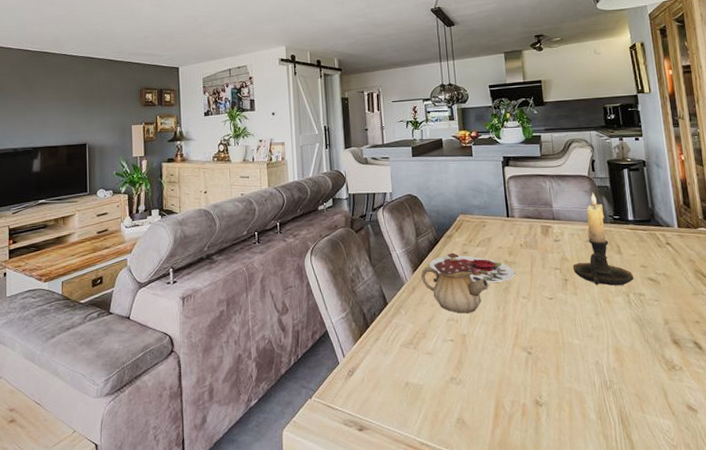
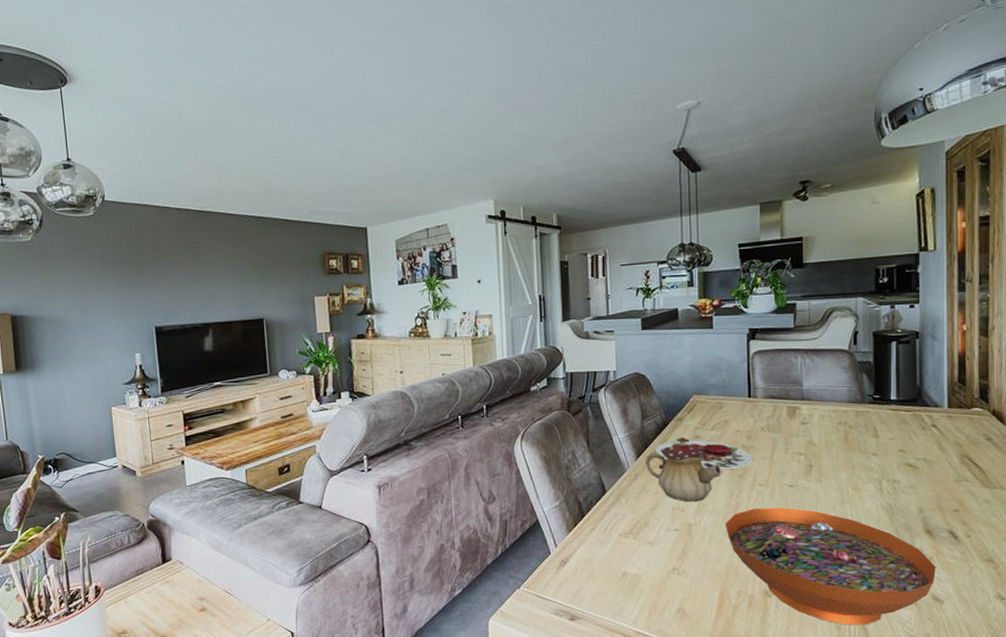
decorative bowl: none [495,319,687,435] -> present [726,507,936,626]
candle holder: present [572,192,634,286] -> none [820,368,889,472]

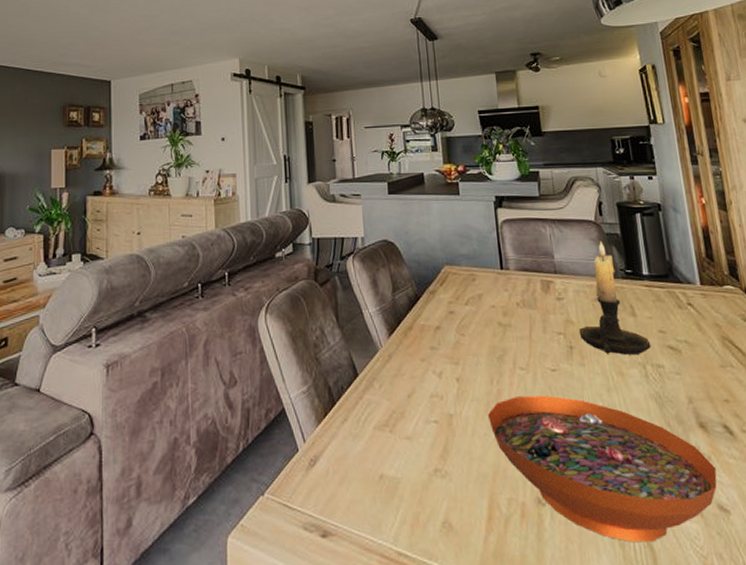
teapot: present [645,437,722,502] -> none [398,312,480,388]
plate: present [654,440,753,469] -> none [407,316,511,350]
candle holder: none [820,368,889,472] -> present [578,240,651,355]

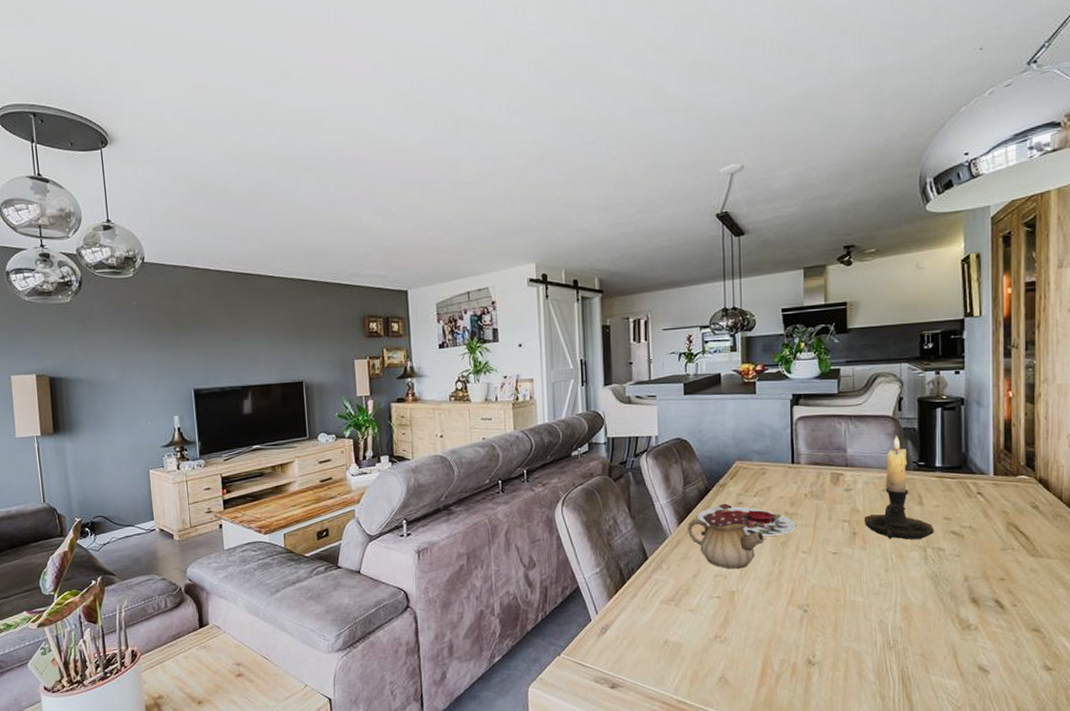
teapot: none [398,312,480,388] -> present [687,503,765,569]
plate: none [407,316,511,350] -> present [696,506,796,536]
decorative bowl: present [488,395,717,543] -> none [768,575,981,695]

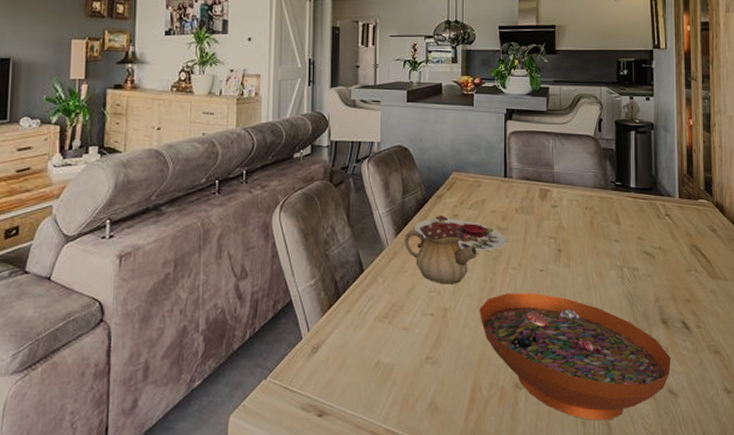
decorative bowl: none [768,575,981,695] -> present [480,293,671,421]
candle holder: present [864,435,934,540] -> none [568,154,630,258]

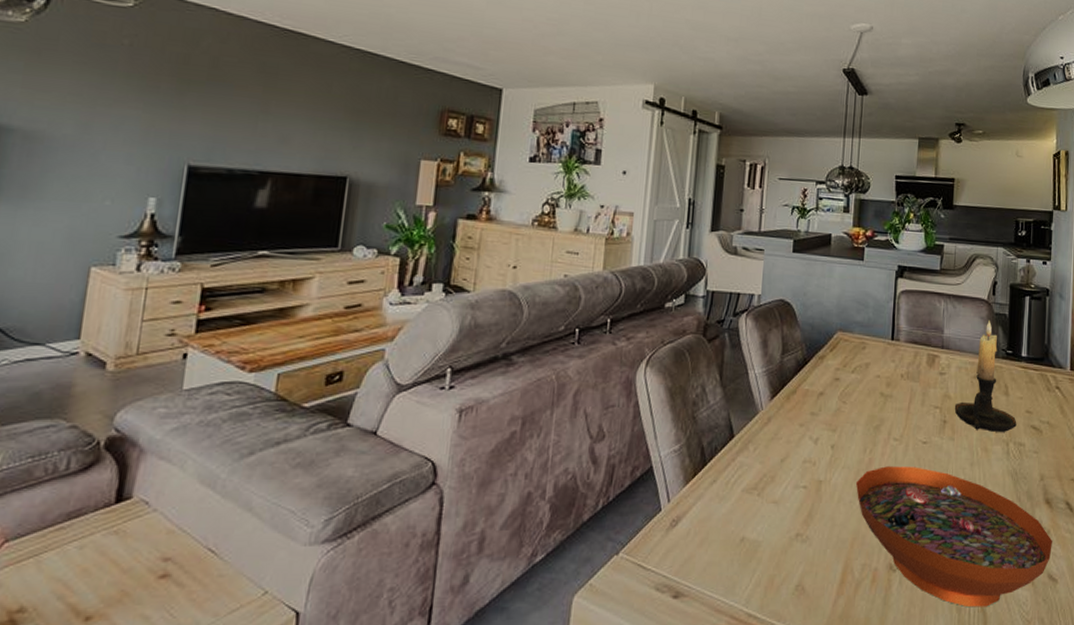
teapot: present [404,215,478,285] -> none [779,378,858,455]
plate: present [414,219,507,250] -> none [791,382,891,419]
candle holder: none [568,154,630,258] -> present [954,319,1017,432]

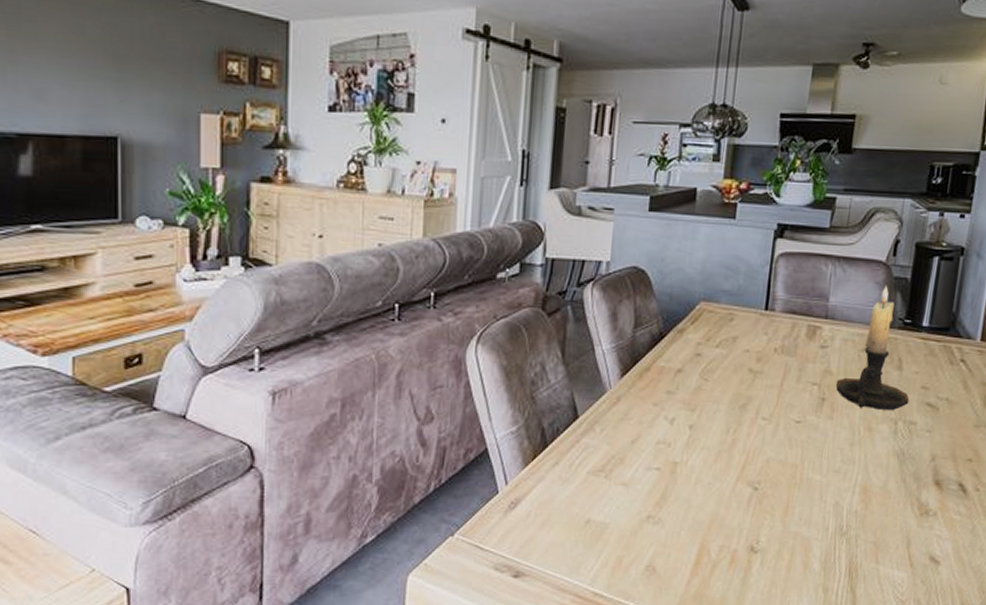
decorative bowl: present [856,466,1052,608] -> none [716,447,939,588]

